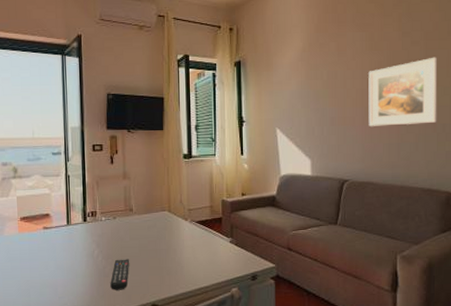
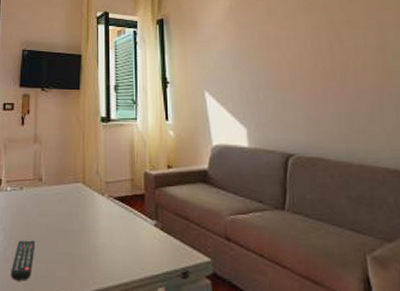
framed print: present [368,57,438,126] -> none [305,18,393,92]

